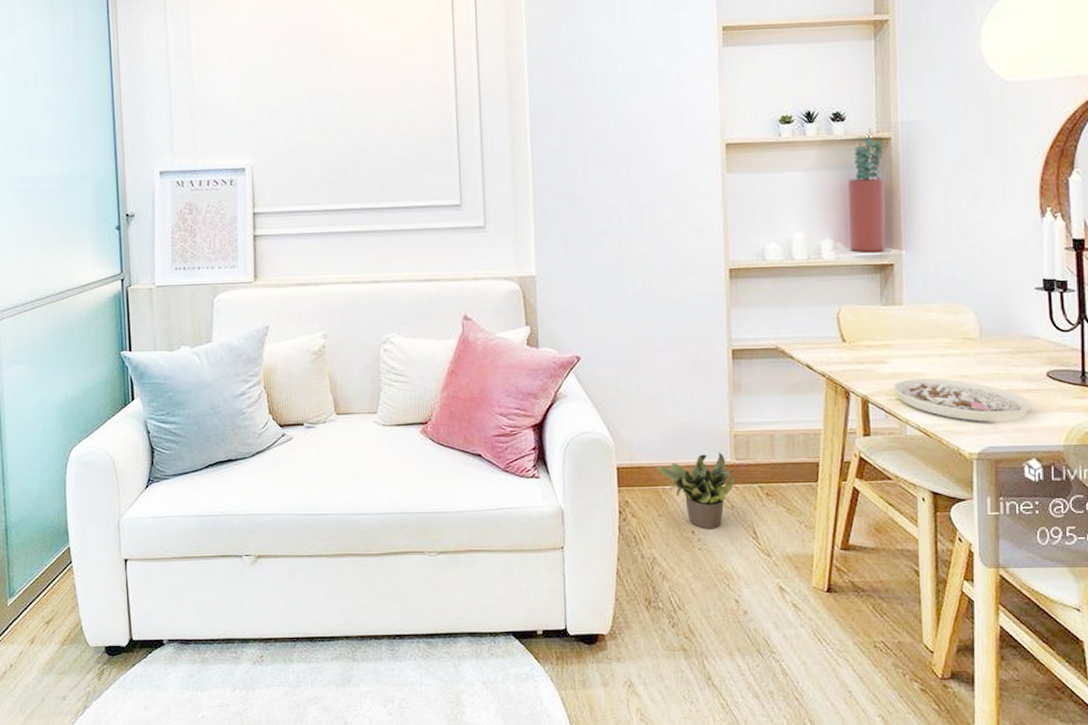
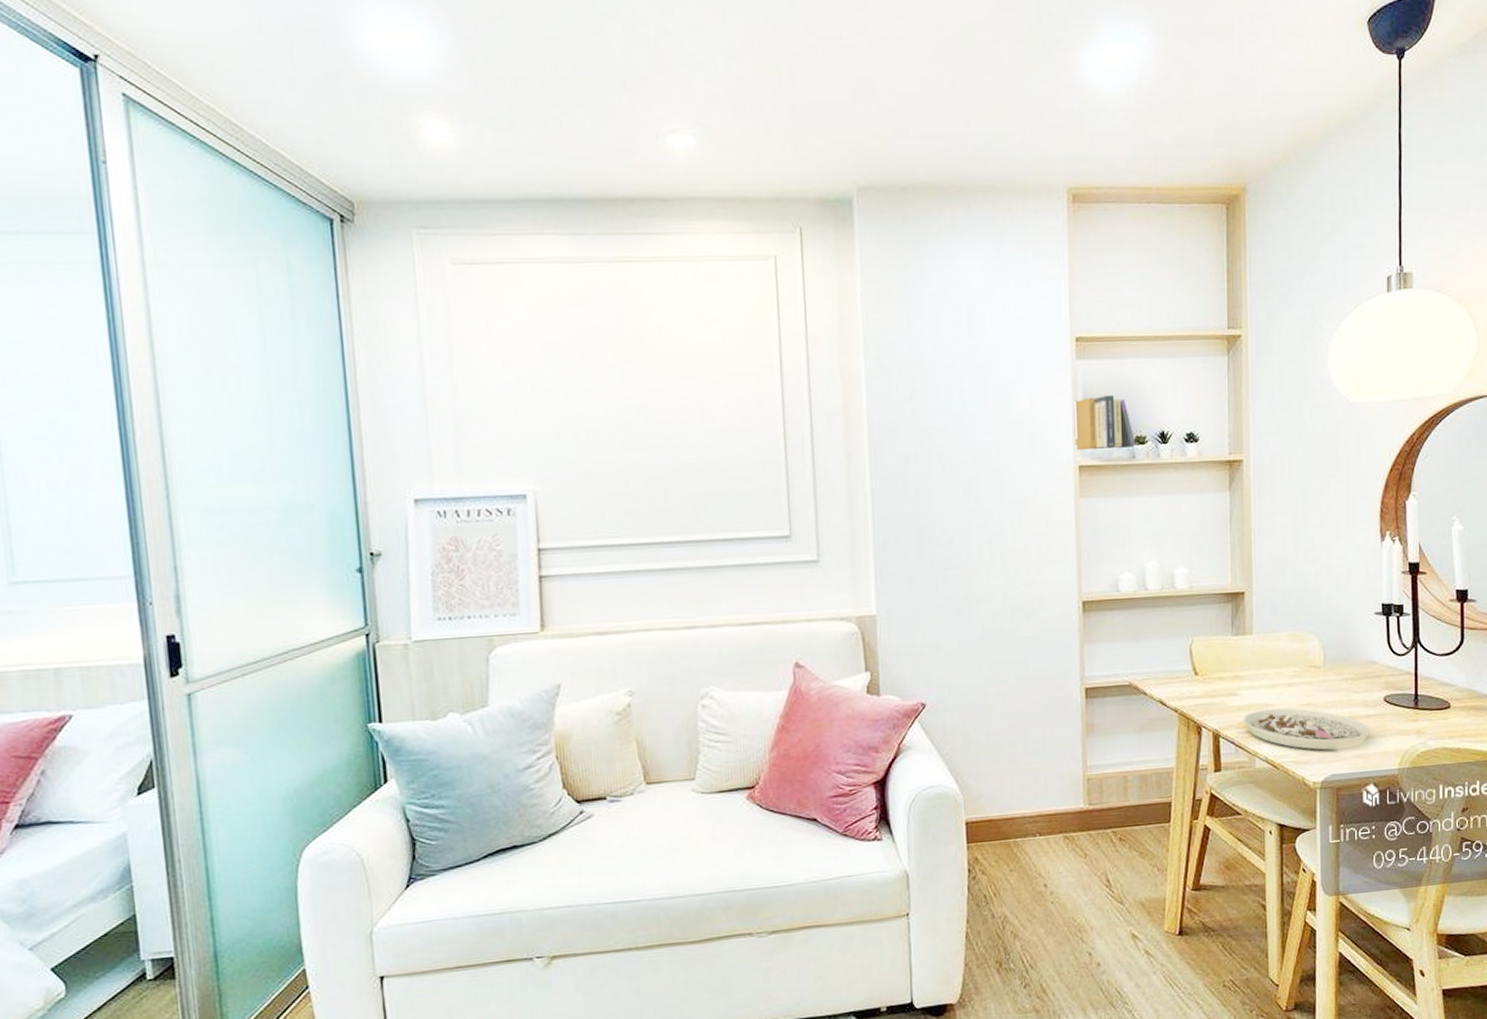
potted plant: present [655,452,737,529] -> none [1006,798,1090,881]
books: none [723,79,782,130] -> present [1076,396,1136,451]
vase: present [847,128,886,252] -> none [1200,450,1237,581]

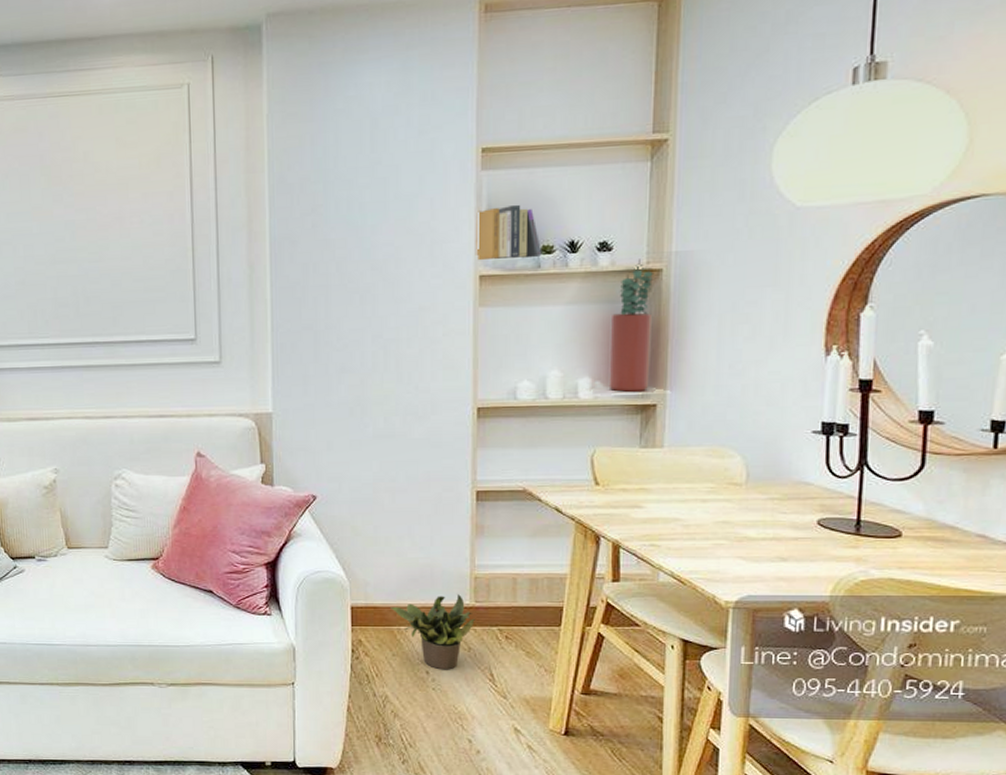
potted plant: none [1006,798,1090,881] -> present [391,594,475,670]
vase: none [1200,450,1237,581] -> present [608,259,653,392]
plate: present [1243,708,1370,750] -> none [648,524,798,570]

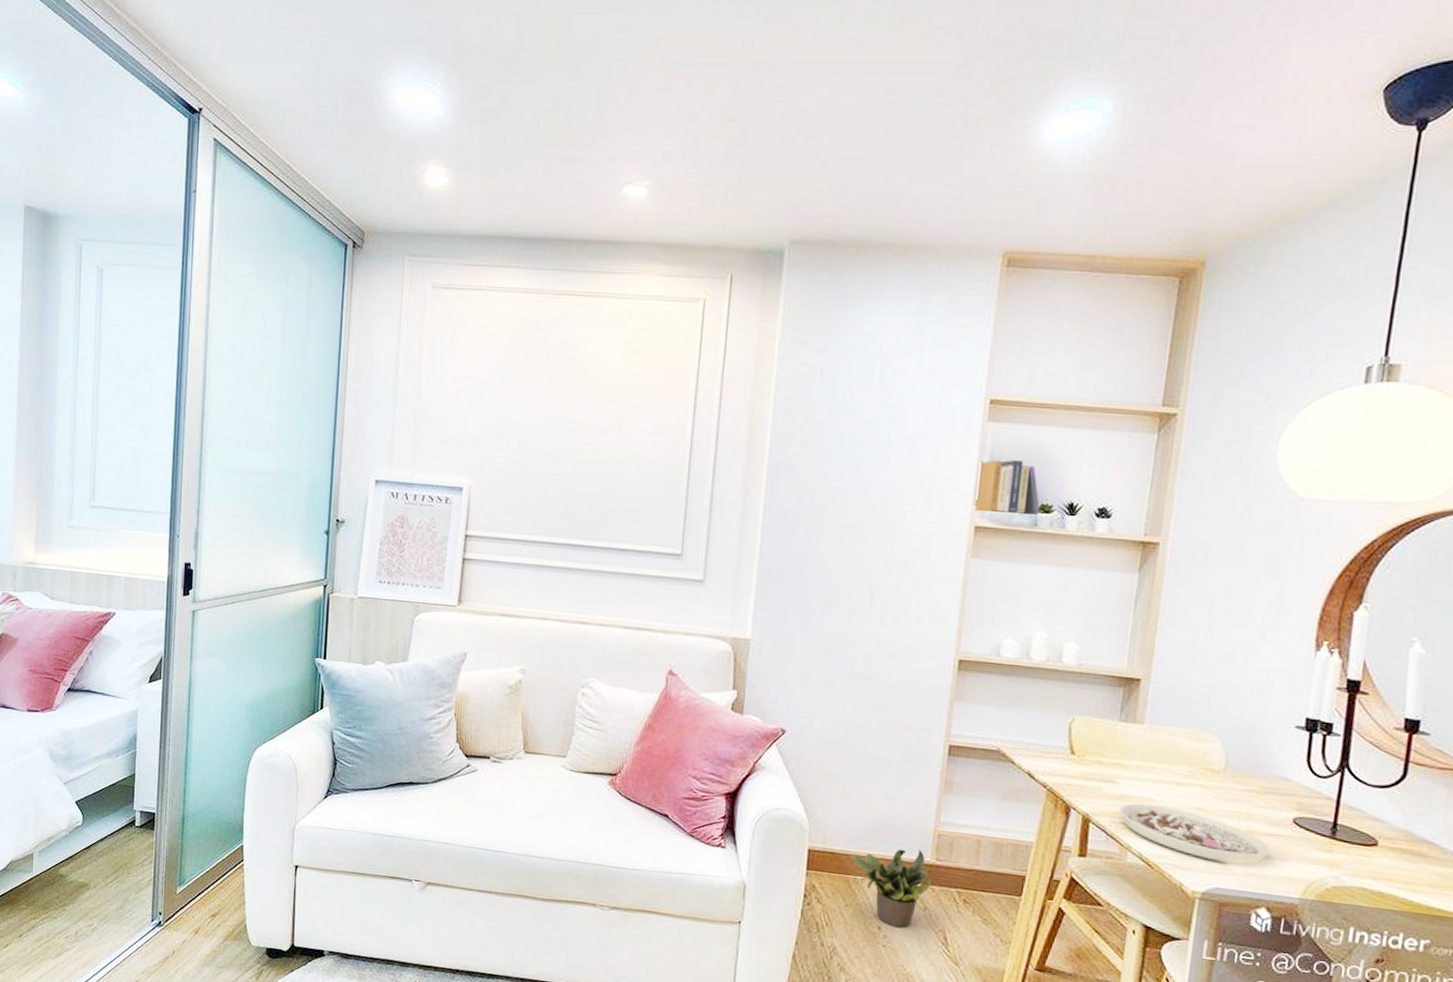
vase: present [608,259,653,392] -> none [1094,530,1150,664]
plate: none [648,524,798,570] -> present [1119,803,1270,865]

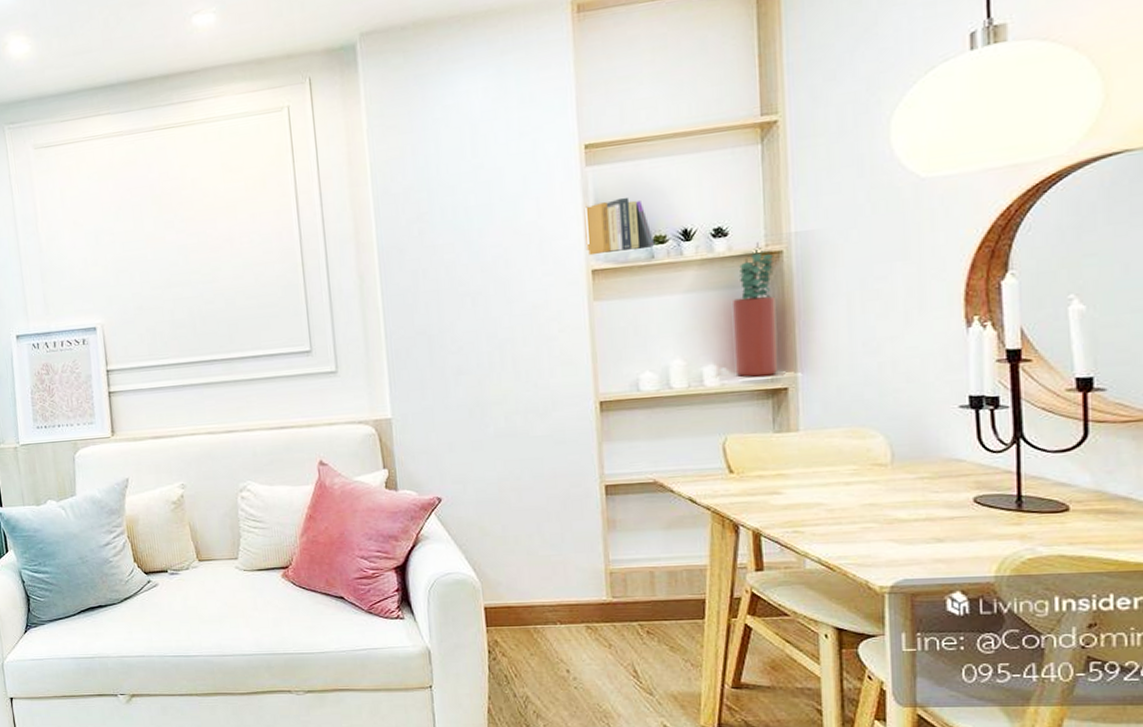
potted plant: present [849,849,934,928] -> none [525,590,614,668]
vase: none [1094,530,1150,664] -> present [731,242,778,377]
plate: present [1119,803,1270,865] -> none [789,508,955,553]

